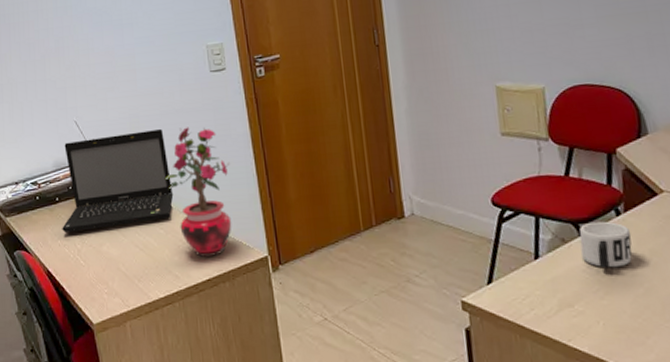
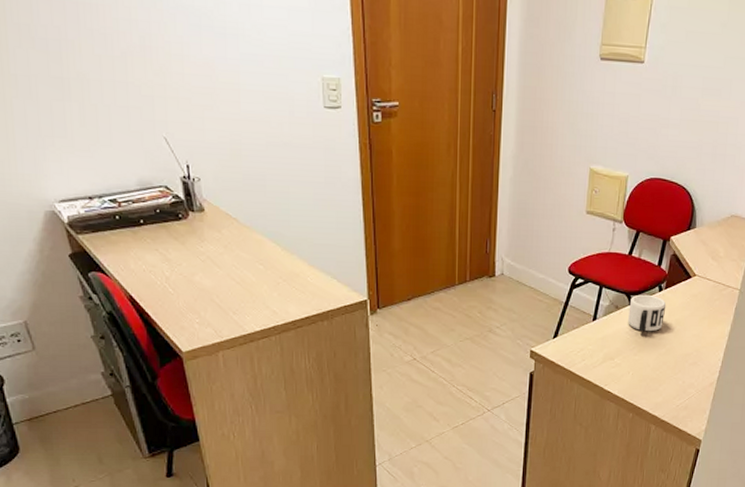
laptop: present [62,128,174,232] -> none [147,160,276,258]
potted plant: present [164,127,232,257] -> none [267,163,337,296]

